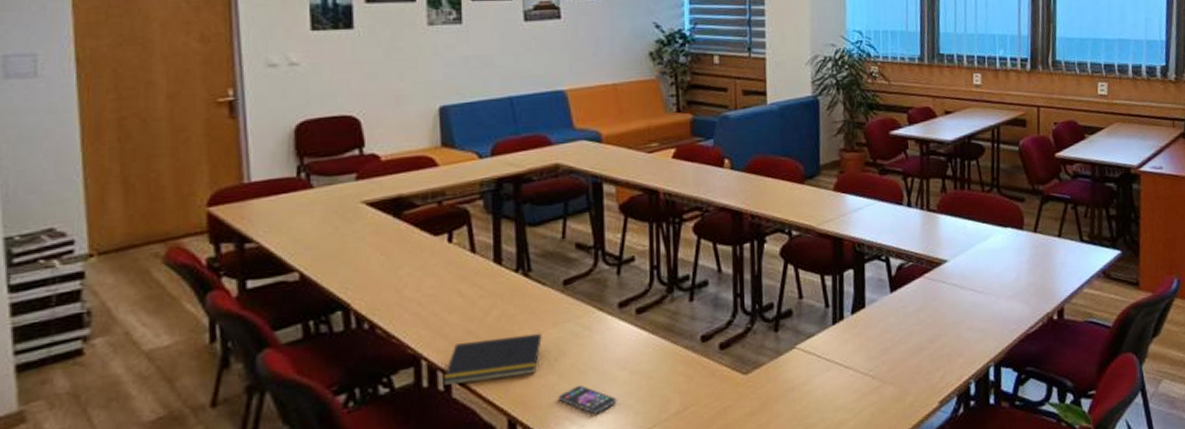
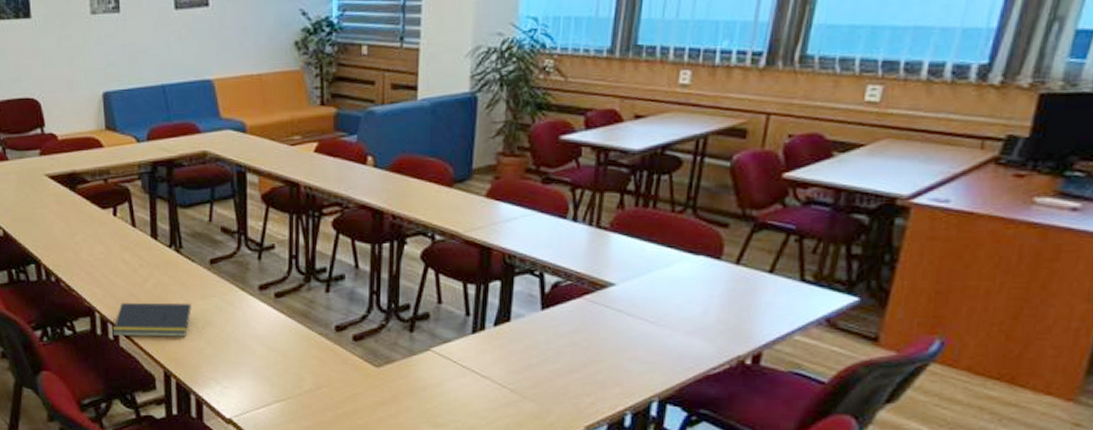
smartphone: present [558,385,618,414] -> none [205,352,257,379]

